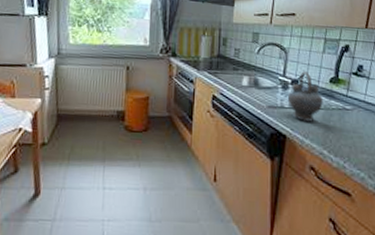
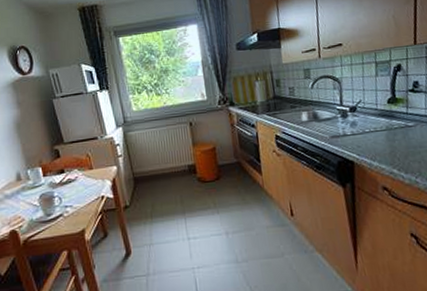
teapot: present [287,71,323,123] -> none [348,97,385,146]

